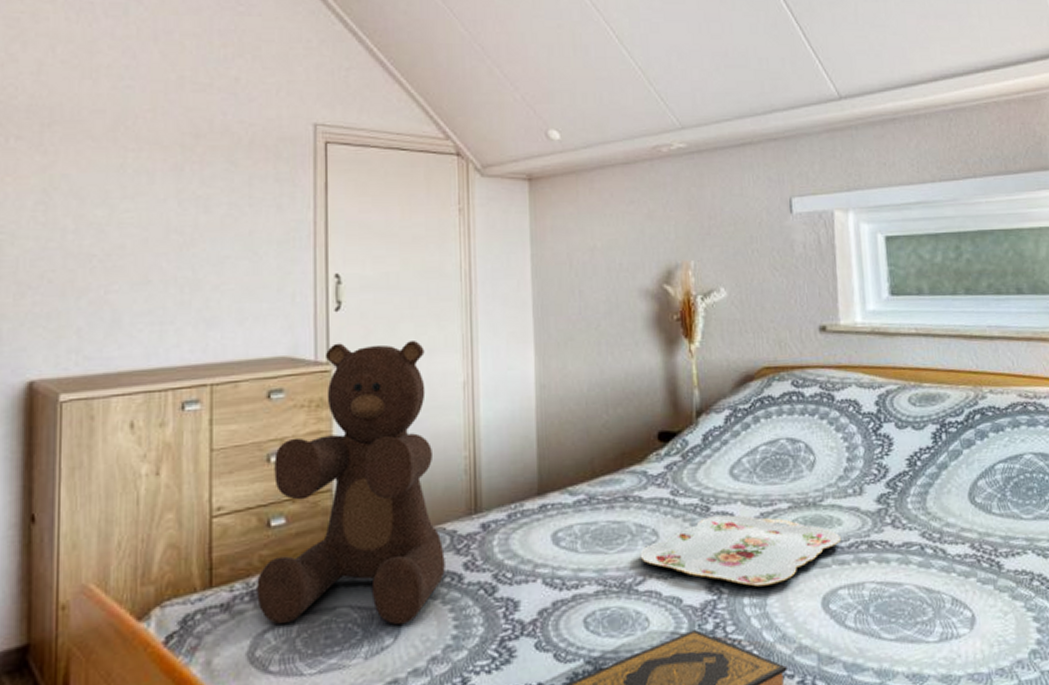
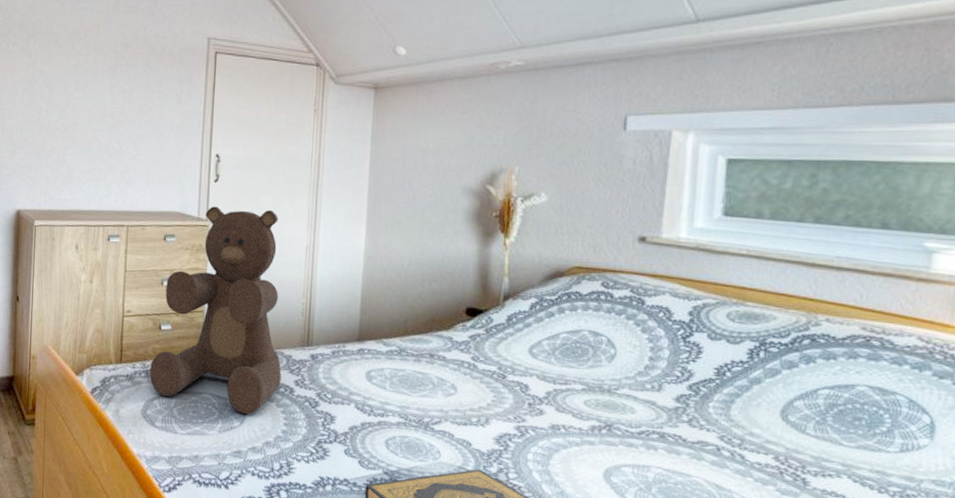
serving tray: present [640,514,841,587] -> none [438,383,632,450]

